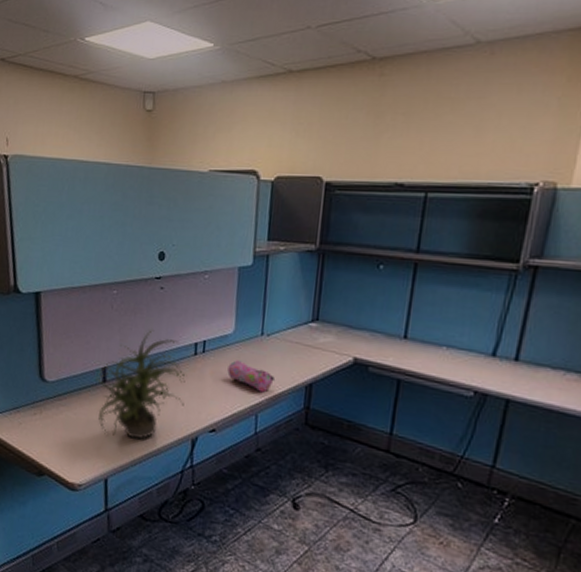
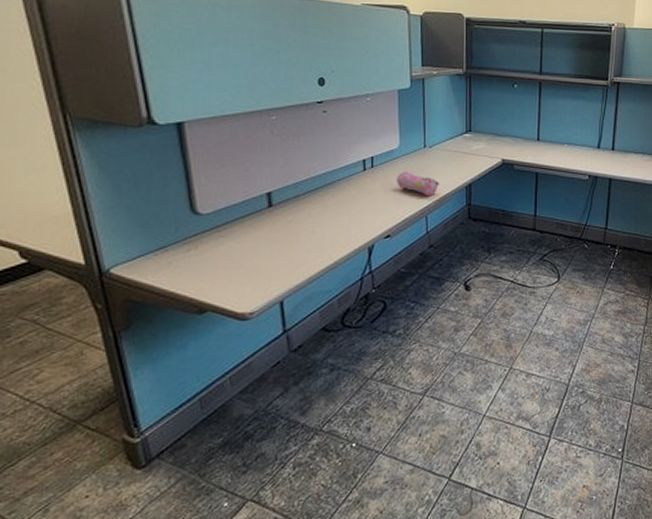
potted plant: present [96,328,186,440] -> none [260,150,358,258]

